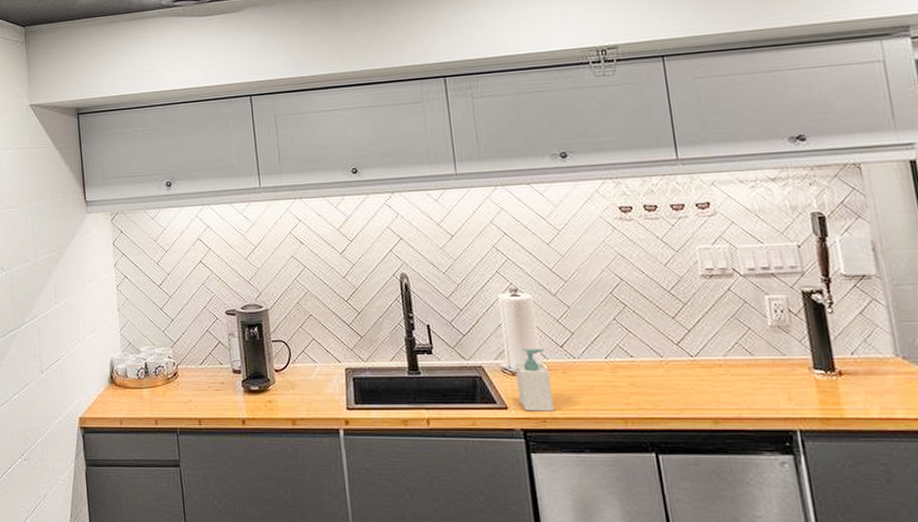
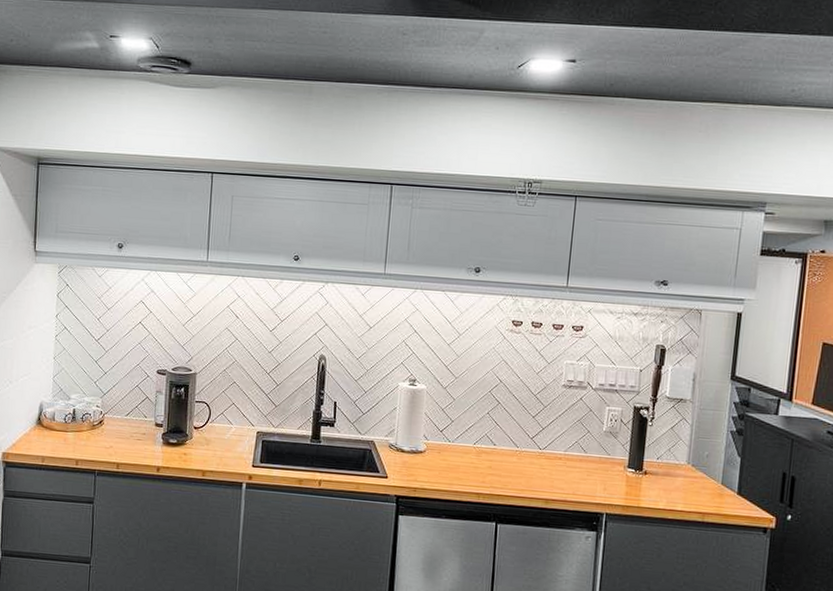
soap bottle: present [515,349,554,412] -> none [398,430,428,484]

